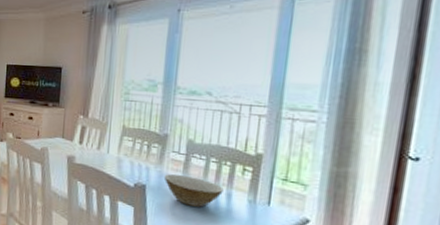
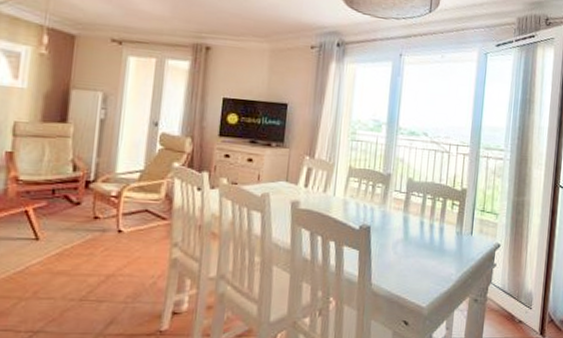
bowl: present [164,173,224,207] -> none [387,212,437,243]

